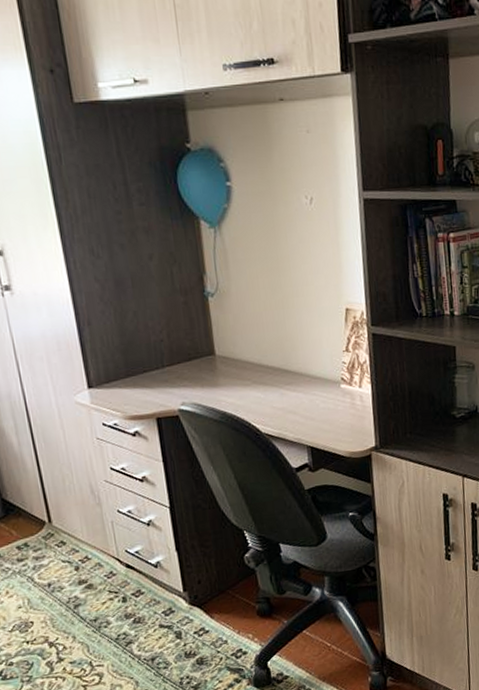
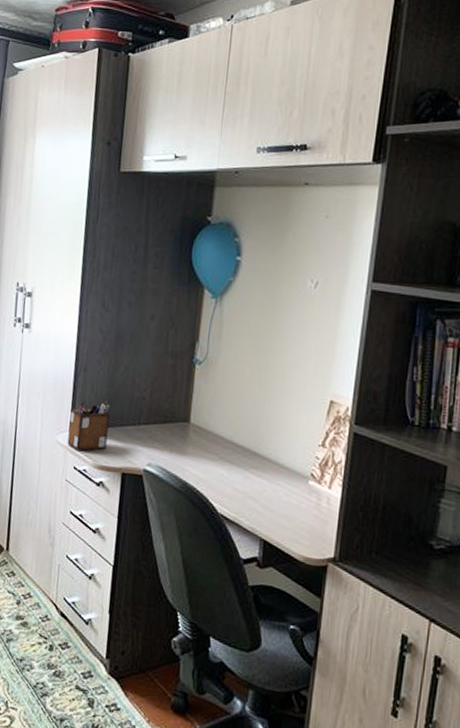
desk organizer: none [83,350,133,407] -> present [67,399,110,451]

